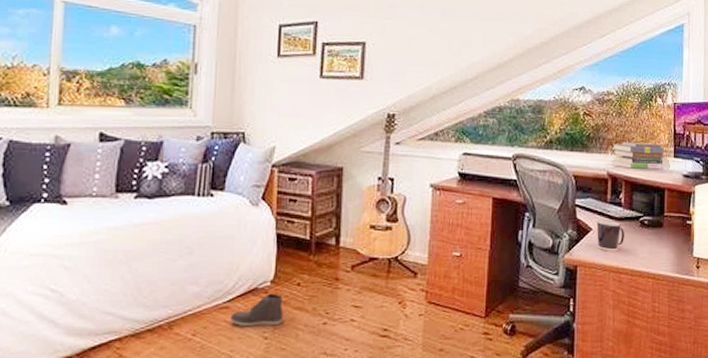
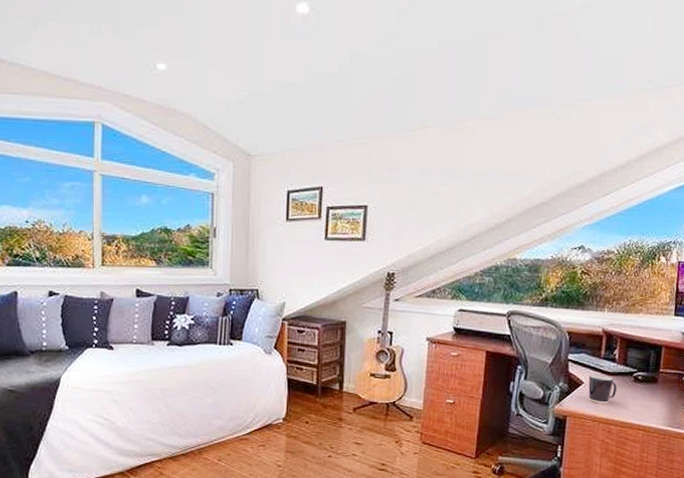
sneaker: present [230,293,284,327] -> none [249,429,294,456]
books: present [611,142,665,169] -> none [607,300,664,327]

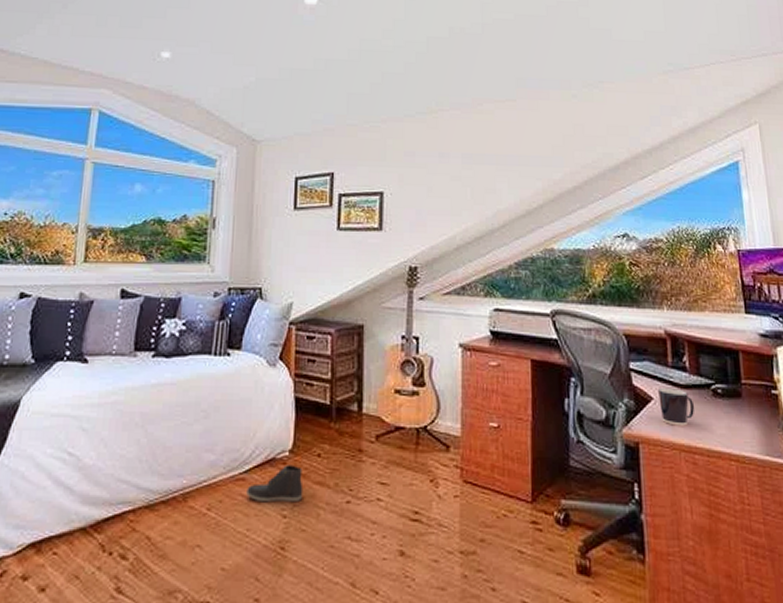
sneaker: none [249,429,294,456] -> present [246,465,304,503]

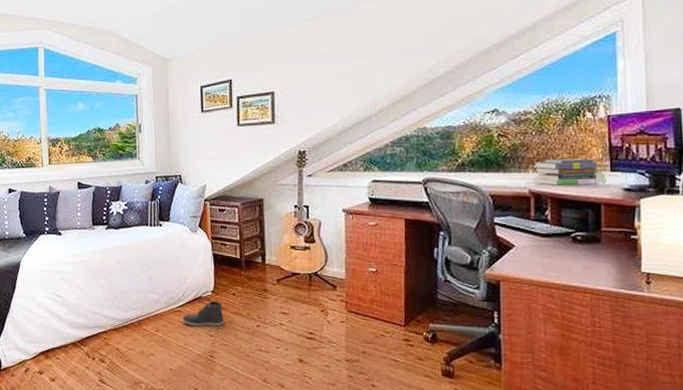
mug: present [658,387,694,426] -> none [520,236,553,267]
books: none [668,296,735,327] -> present [533,158,599,186]

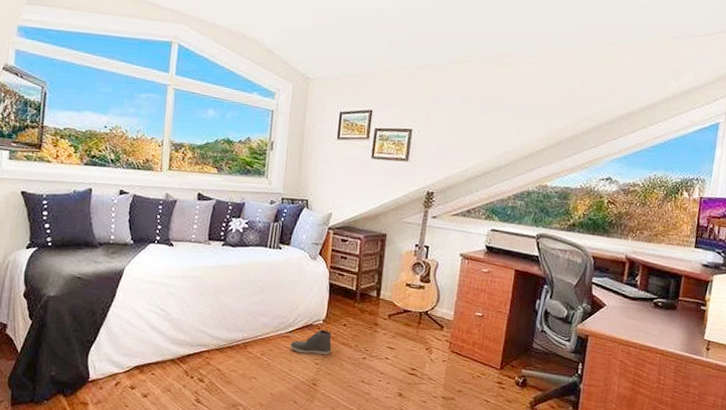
books: present [533,158,599,186] -> none [630,230,685,258]

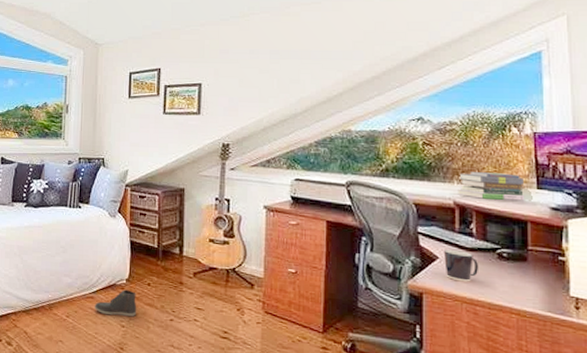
mug: none [610,297,637,327] -> present [444,249,478,282]
books: none [630,230,685,258] -> present [458,172,525,201]

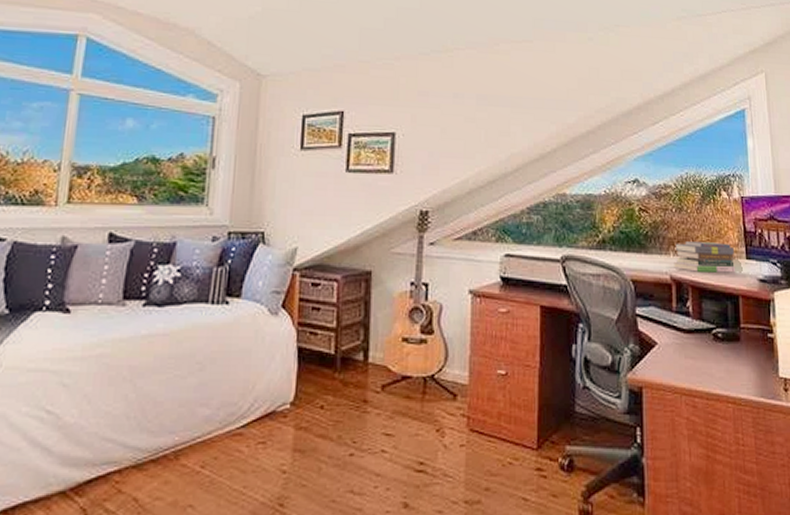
sneaker: present [95,289,137,317] -> none [244,417,305,458]
mug: present [444,249,478,282] -> none [663,332,696,370]

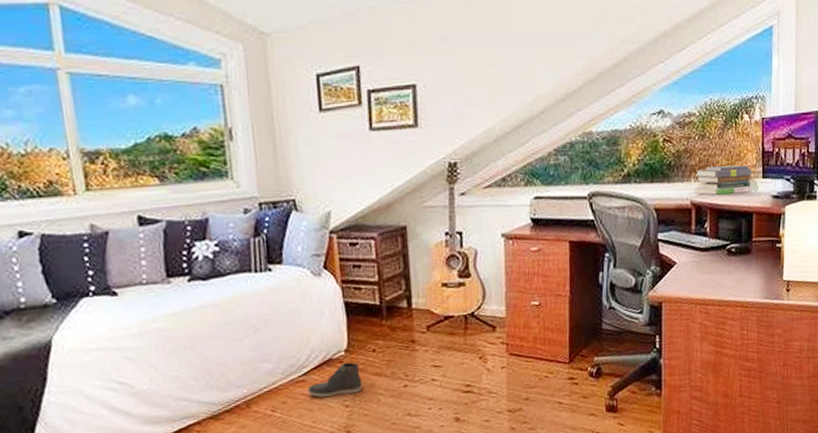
sneaker: none [244,417,305,458] -> present [307,362,363,398]

